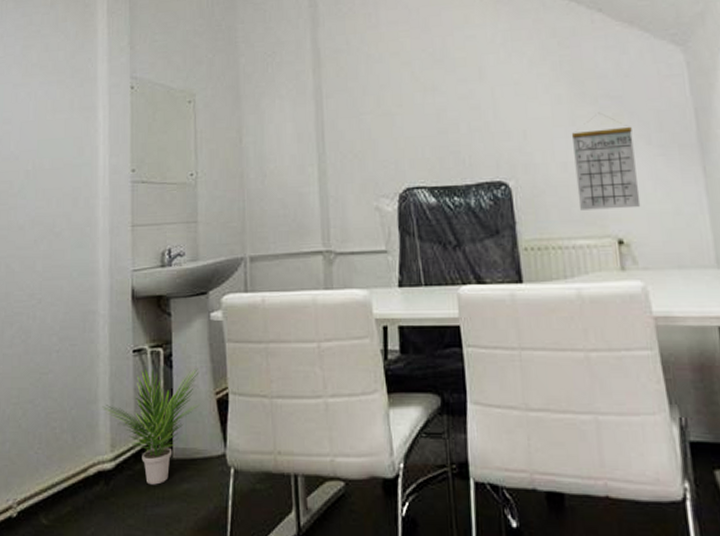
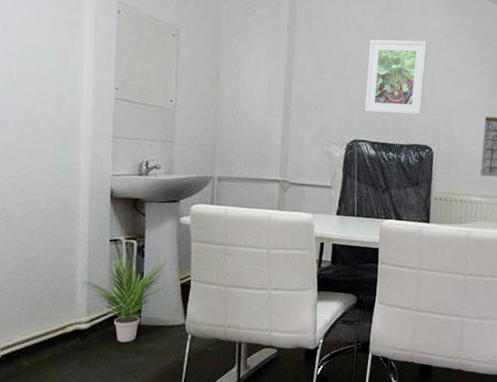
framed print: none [409,54,488,153] -> present [364,39,427,116]

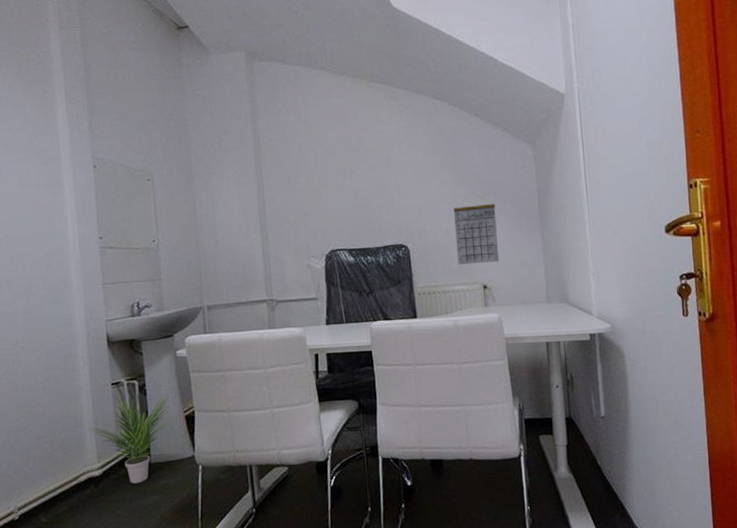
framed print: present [364,39,427,116] -> none [332,146,392,223]

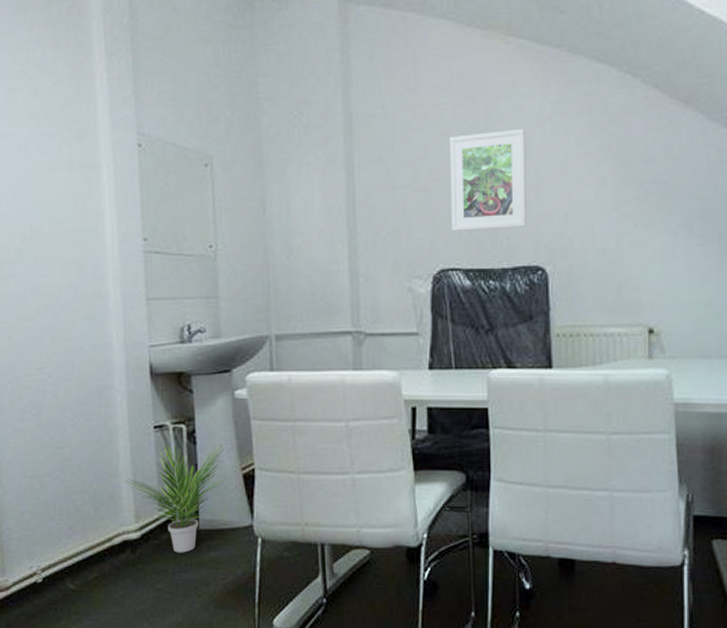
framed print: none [332,146,392,223] -> present [449,128,527,232]
calendar: present [453,192,499,265] -> none [613,198,675,298]

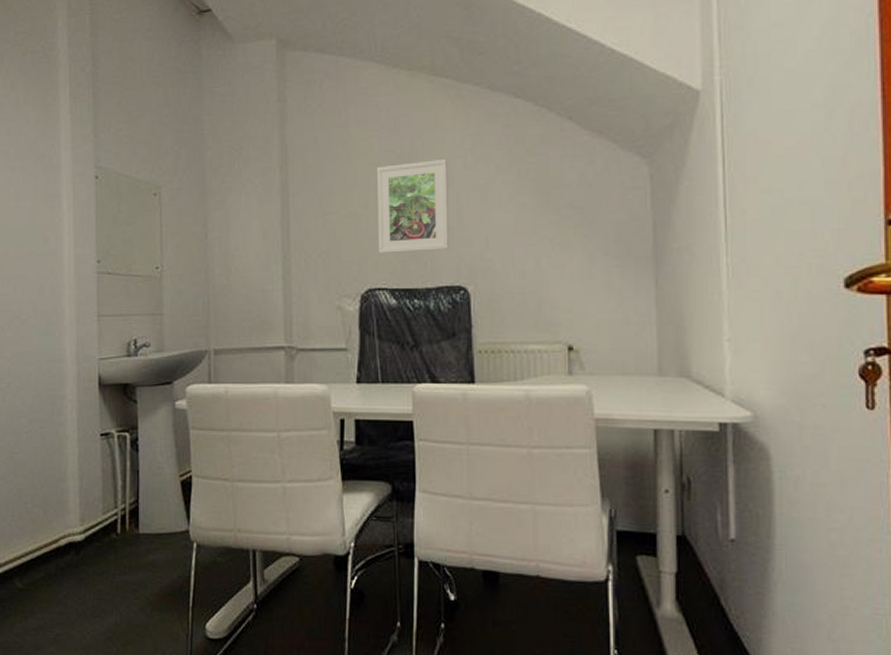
potted plant: present [124,444,225,553] -> none [72,451,164,556]

